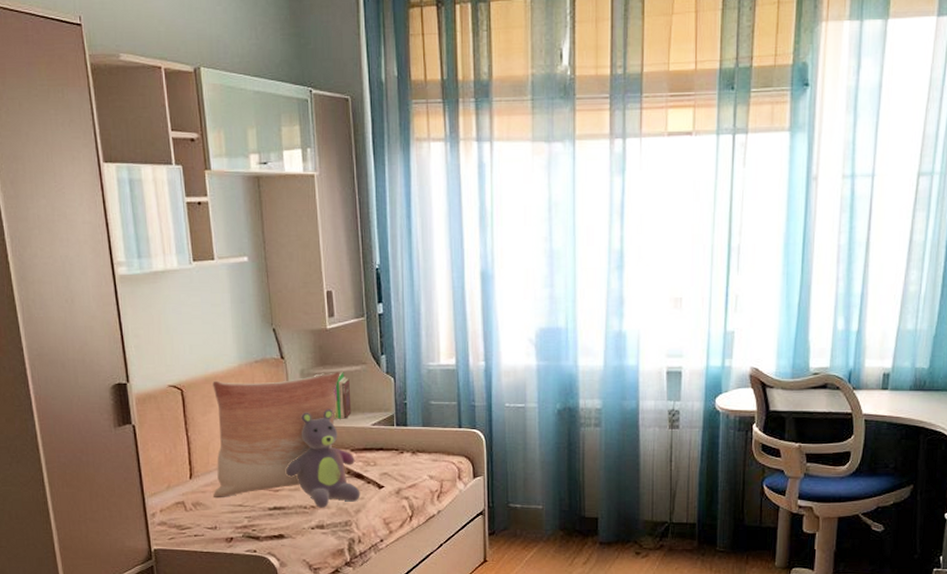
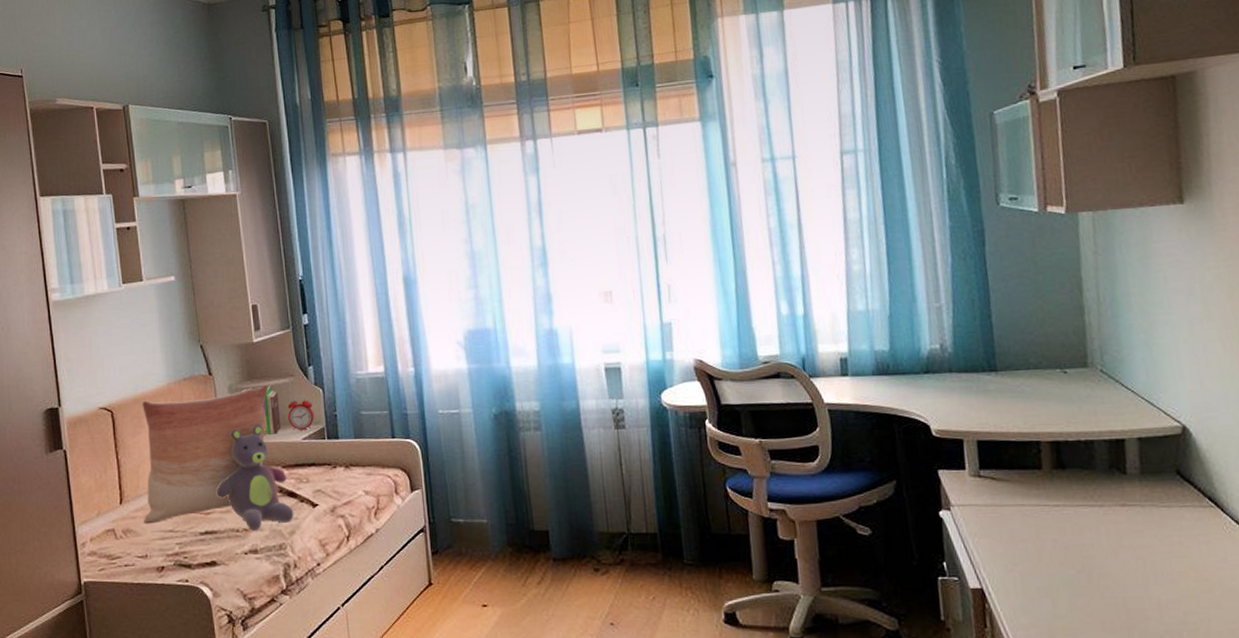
alarm clock: none [359,383,385,416] -> present [287,395,315,431]

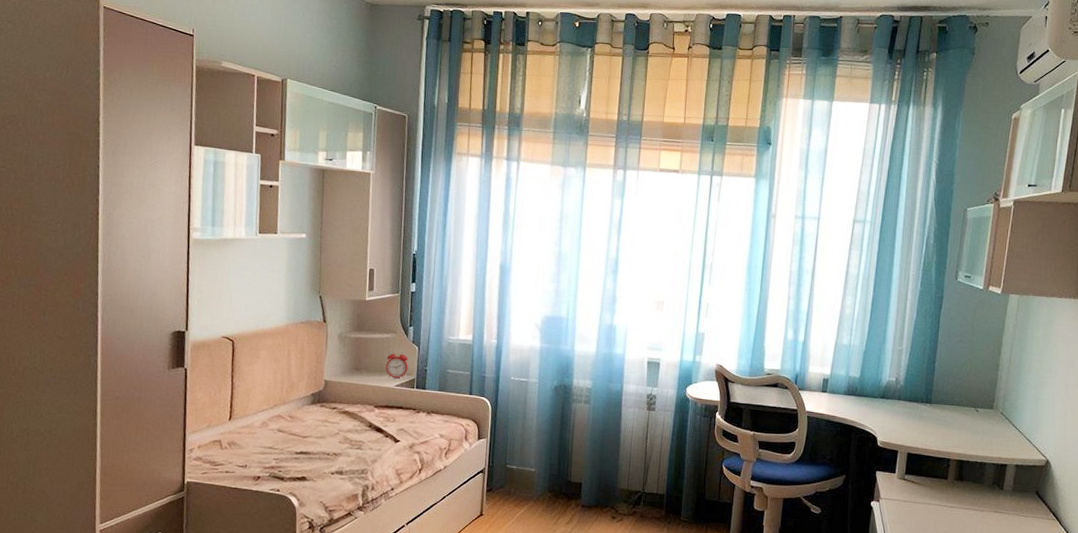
pillow: present [142,385,269,524] -> none [248,336,373,440]
stuffed bear: present [216,423,294,531] -> none [314,368,379,456]
books: present [241,385,281,435] -> none [349,336,380,379]

